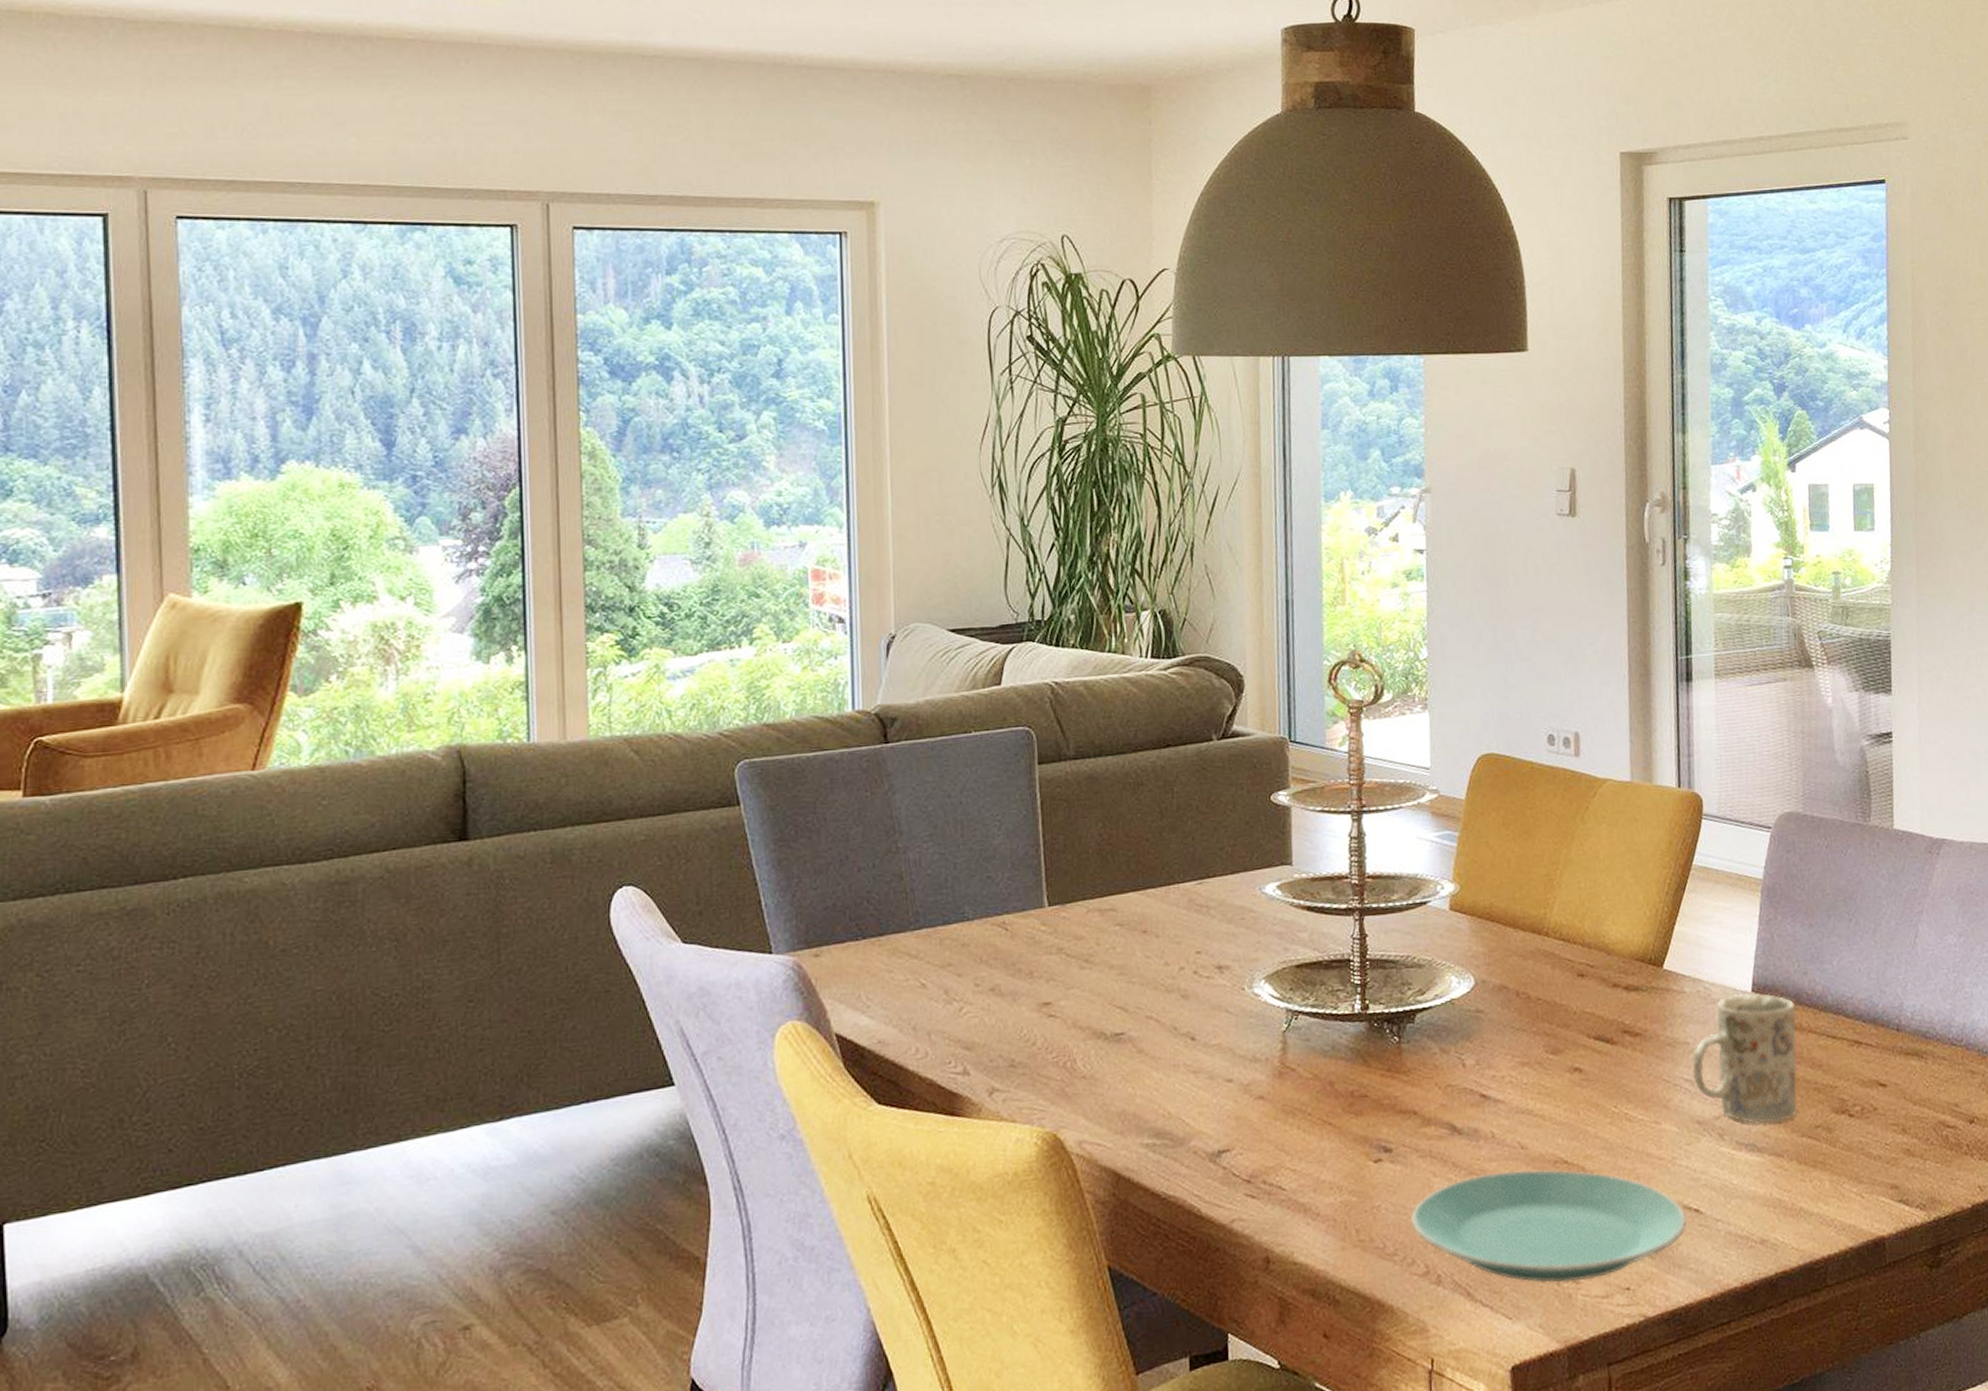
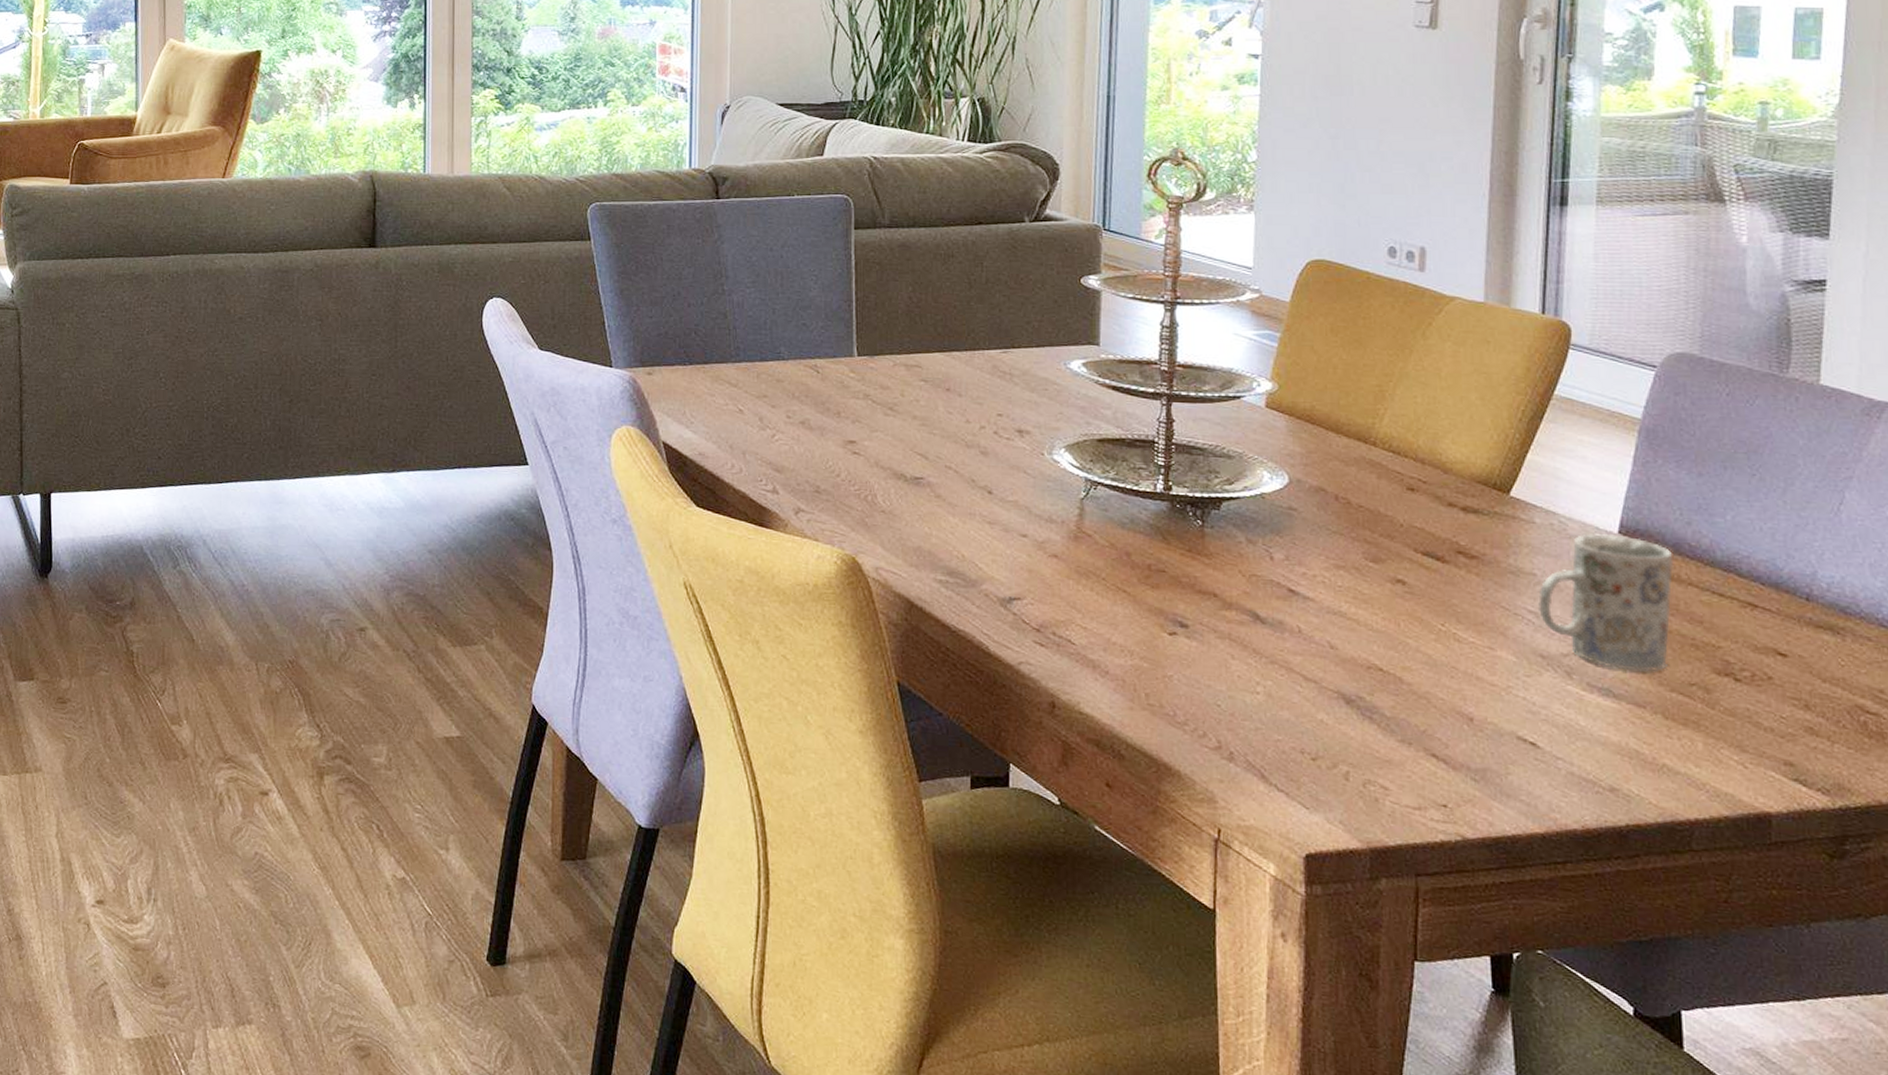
plate: present [1411,1169,1687,1283] -> none [1205,665,1521,789]

